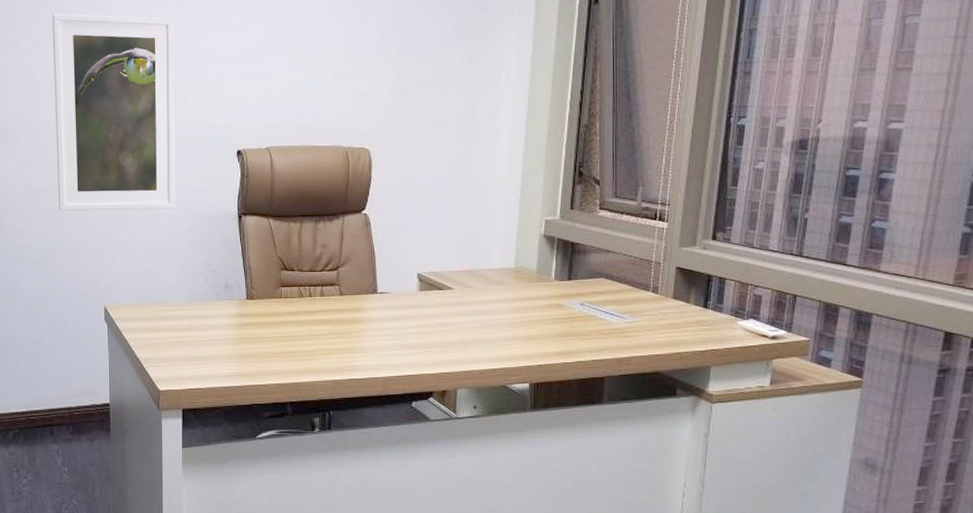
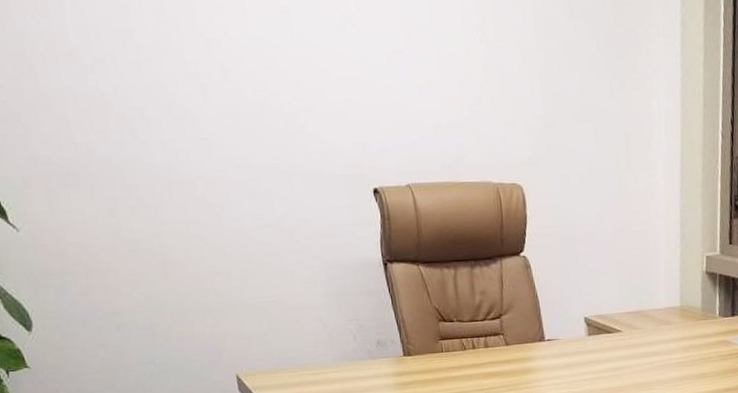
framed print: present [52,13,176,211] -> none [116,18,308,265]

